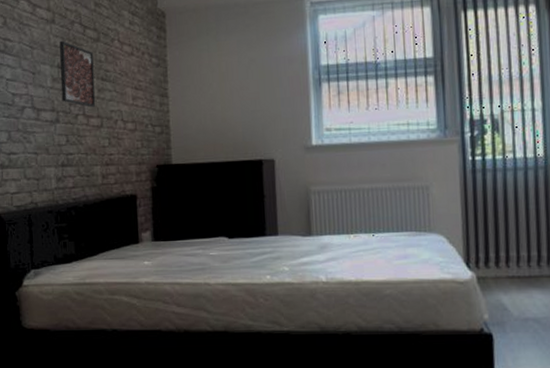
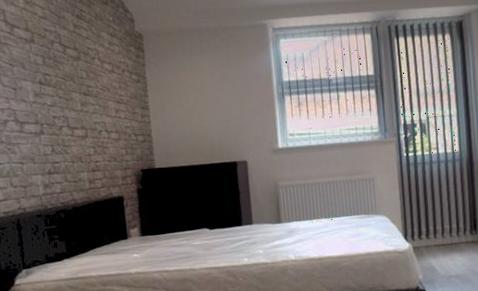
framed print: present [59,40,96,107] -> none [40,58,80,120]

